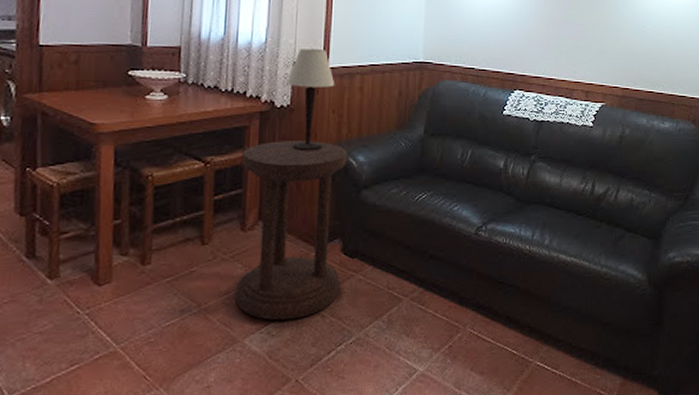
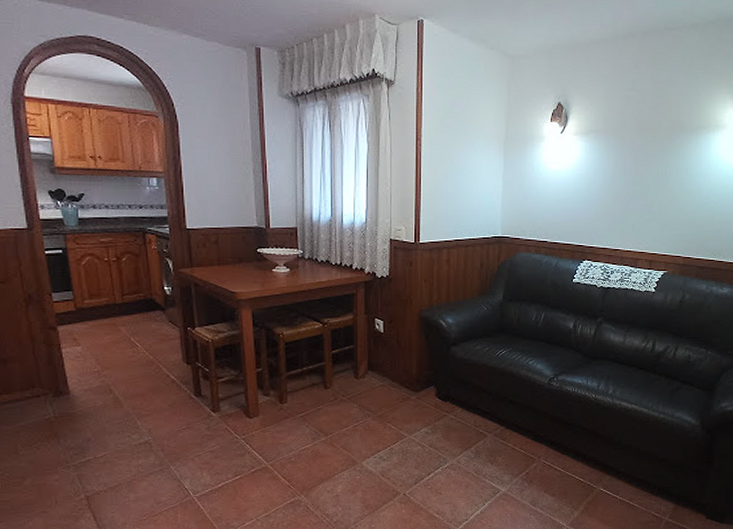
side table: present [236,141,348,321] -> none [352,306,438,449]
table lamp: present [286,49,335,151] -> none [385,227,426,314]

